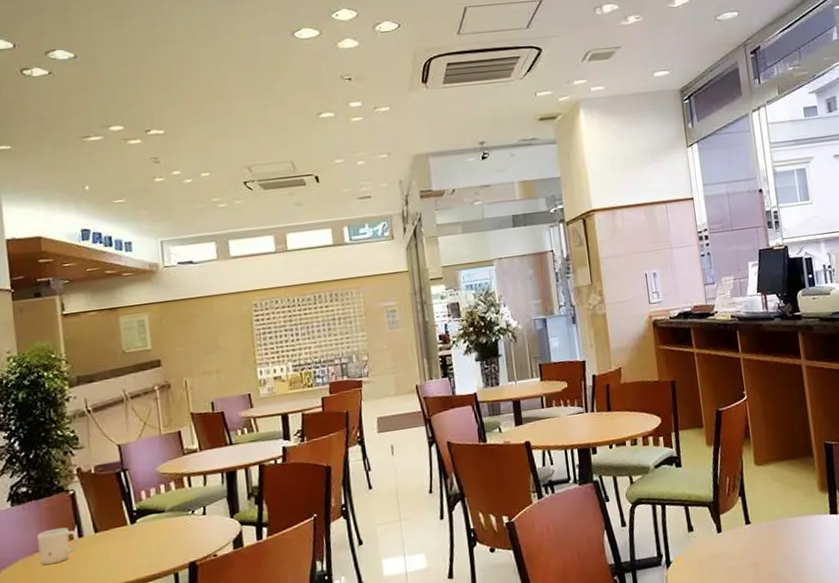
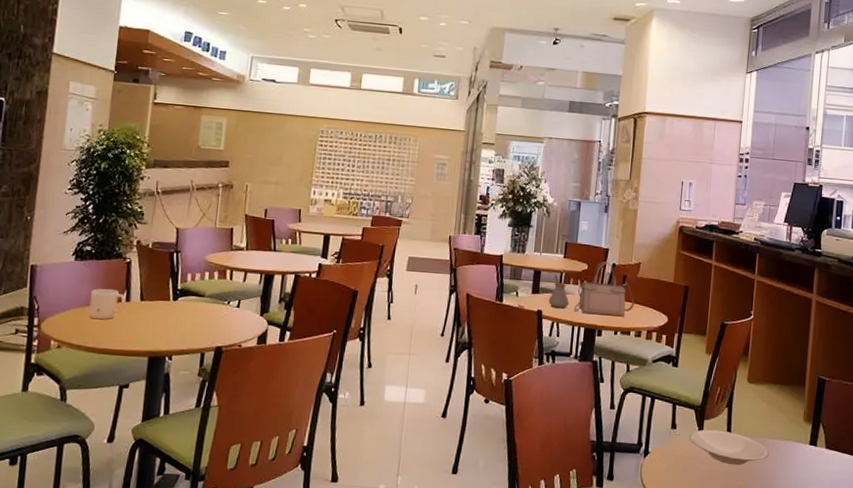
coffee pot: none [534,401,557,436] -> present [548,275,570,309]
handbag: none [562,375,624,435] -> present [574,262,635,317]
saucer: none [708,520,792,554] -> present [689,429,769,465]

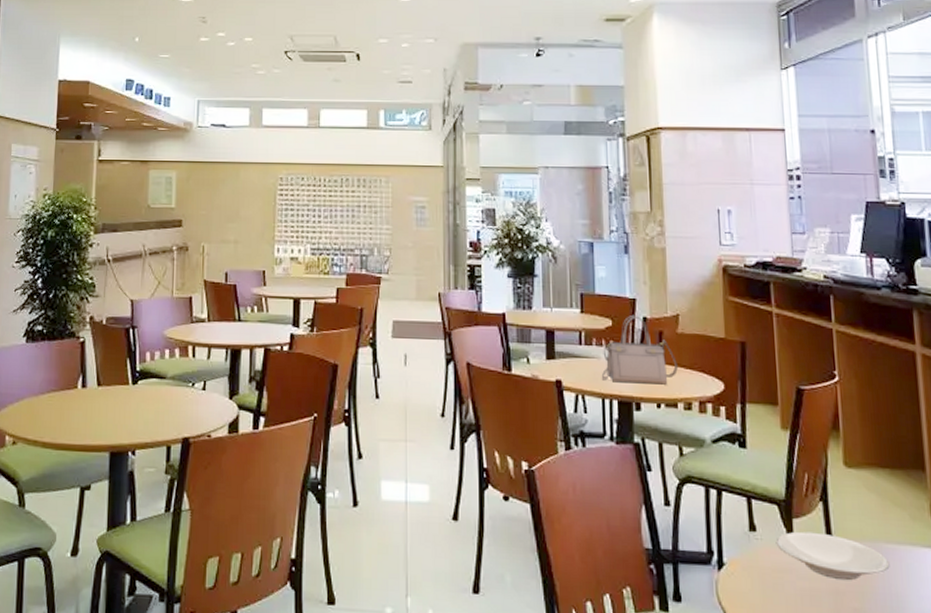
mug: present [89,288,126,320] -> none [43,373,82,410]
coffee pot: present [548,275,570,309] -> none [568,335,595,377]

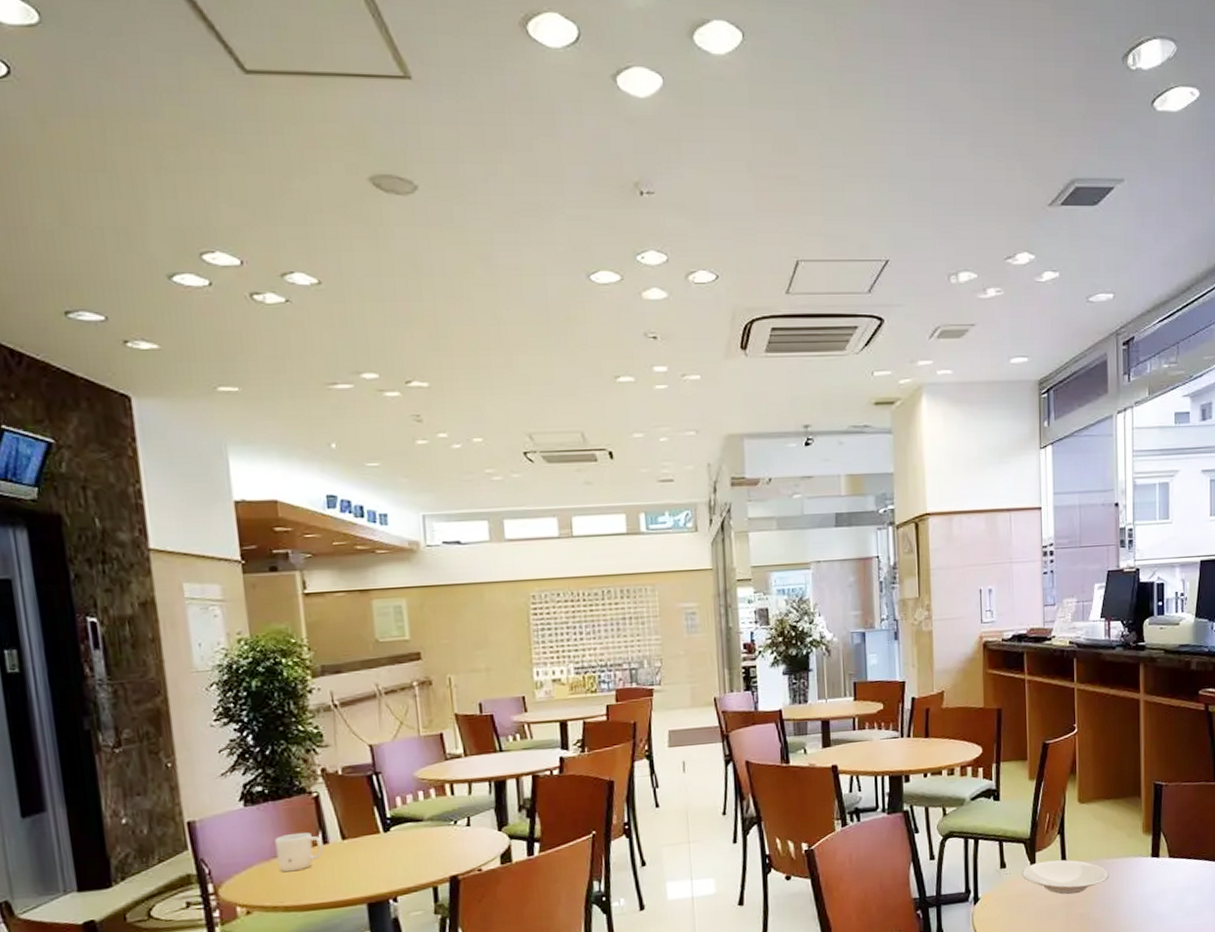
mug: none [43,373,82,410] -> present [275,832,324,872]
handbag: present [602,316,678,385] -> none [875,697,942,760]

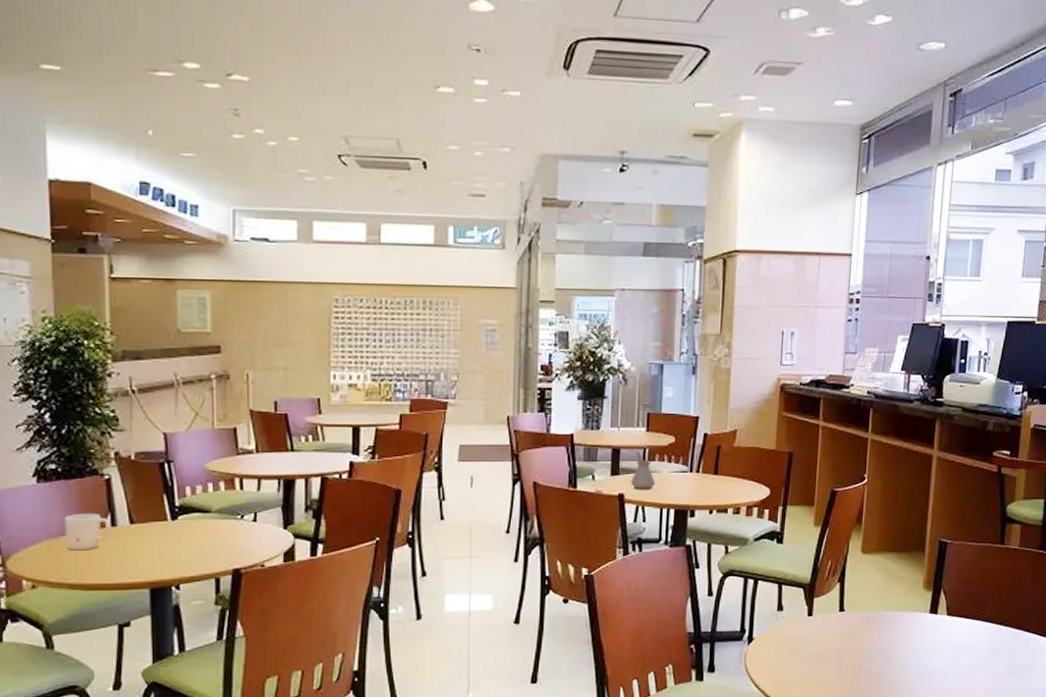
coffee pot: none [843,722,868,760] -> present [631,452,656,490]
saucer: present [1021,859,1110,894] -> none [798,607,886,643]

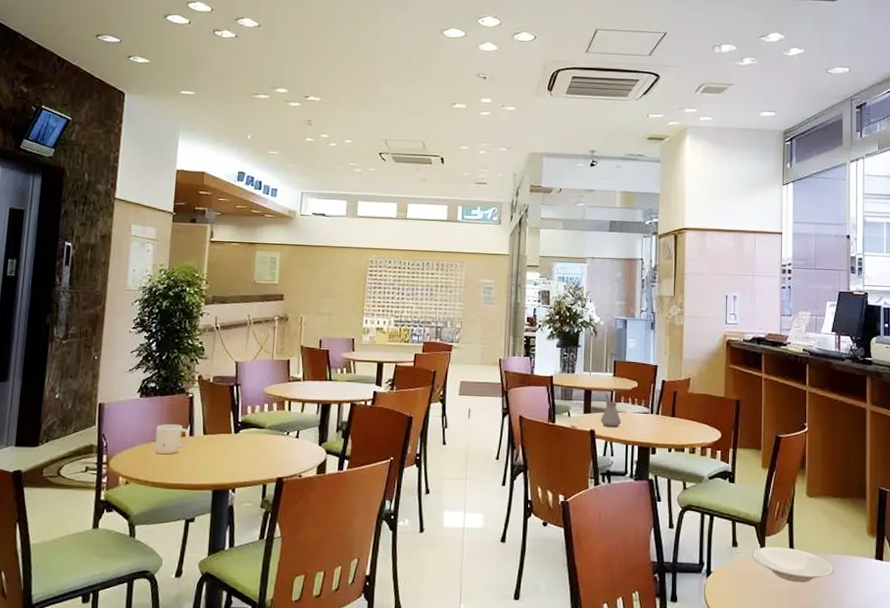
saucer: none [798,607,886,643] -> present [751,546,834,583]

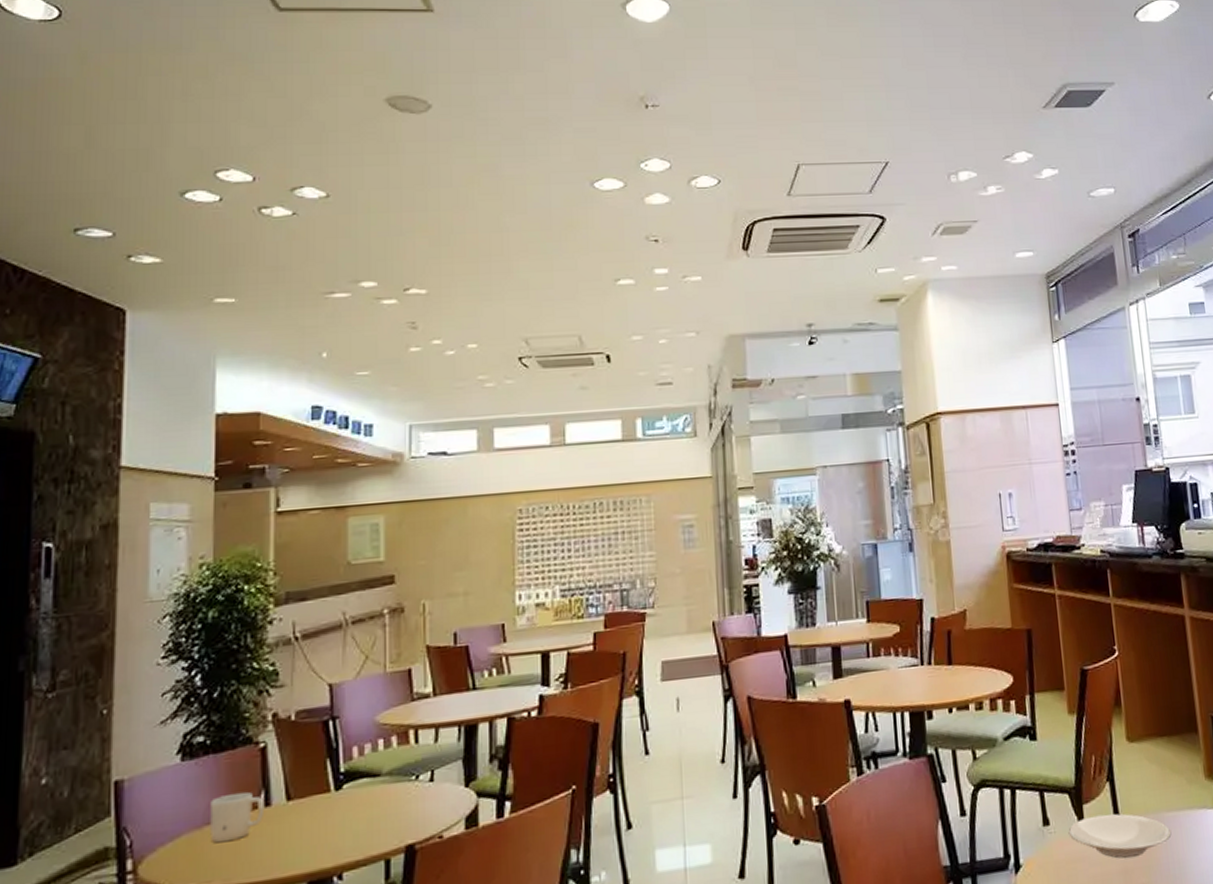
coffee pot: present [601,394,622,428] -> none [856,647,885,693]

